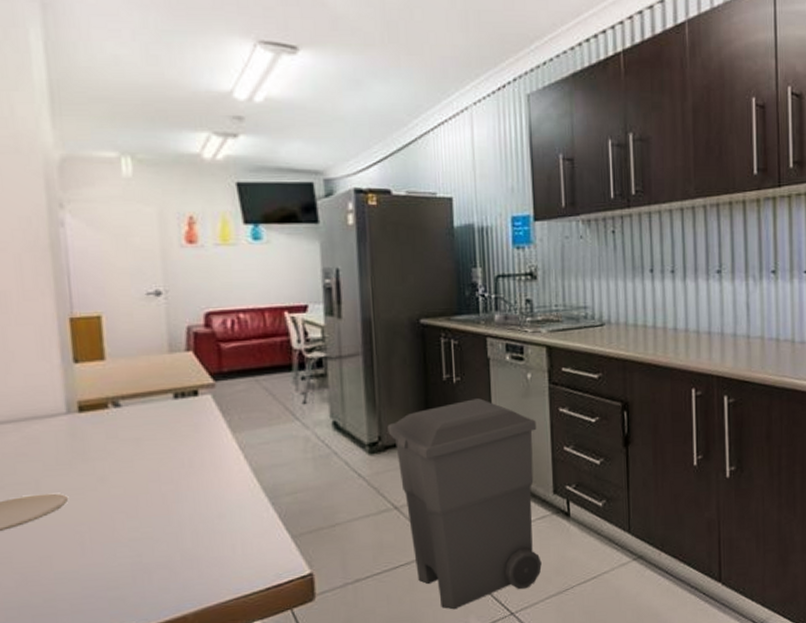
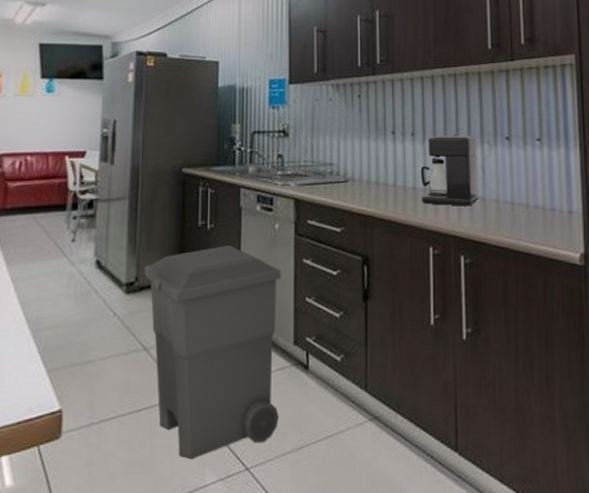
coffee maker: none [681,270,743,345] -> present [420,135,479,206]

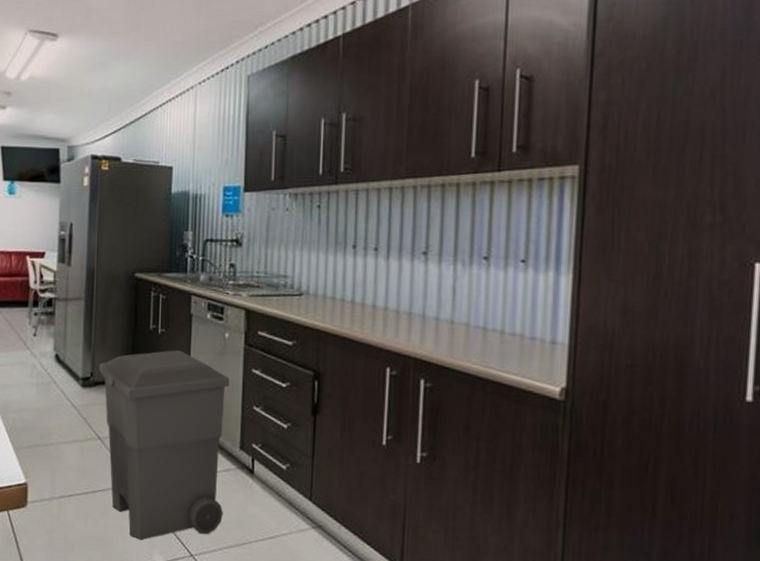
coffee maker: present [420,135,479,206] -> none [380,252,449,329]

